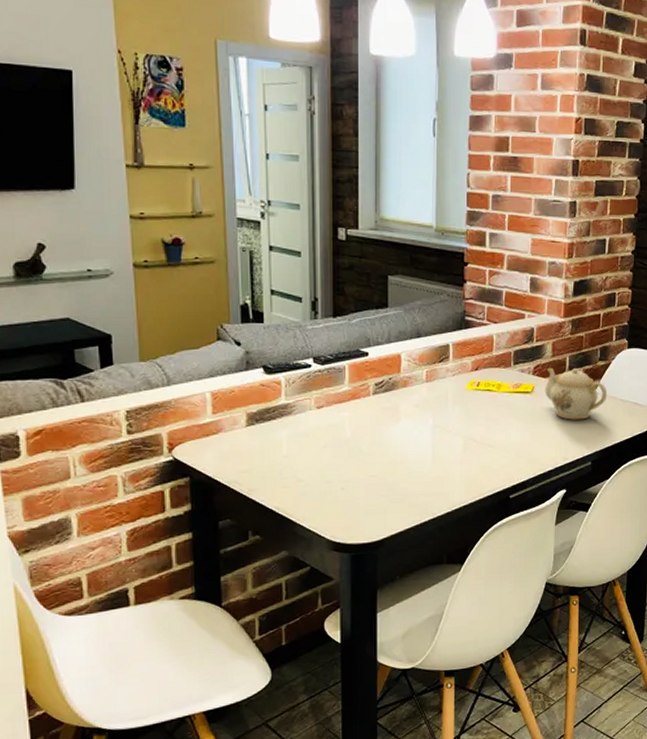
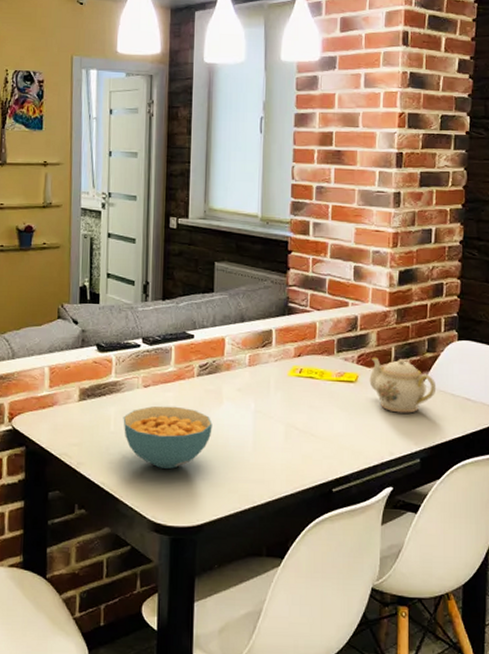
cereal bowl: none [296,426,390,489] -> present [123,406,213,469]

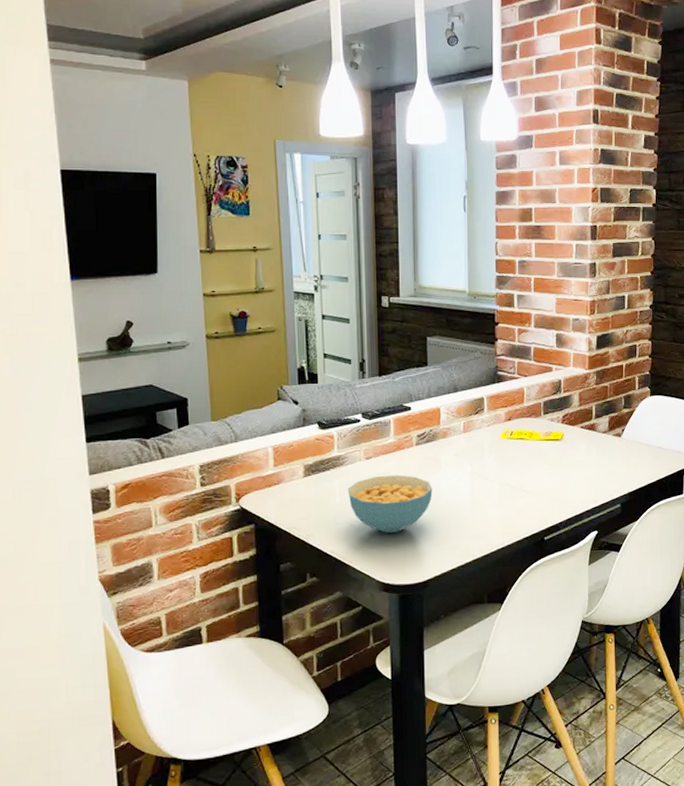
teapot: present [369,357,437,413] -> none [573,416,633,465]

